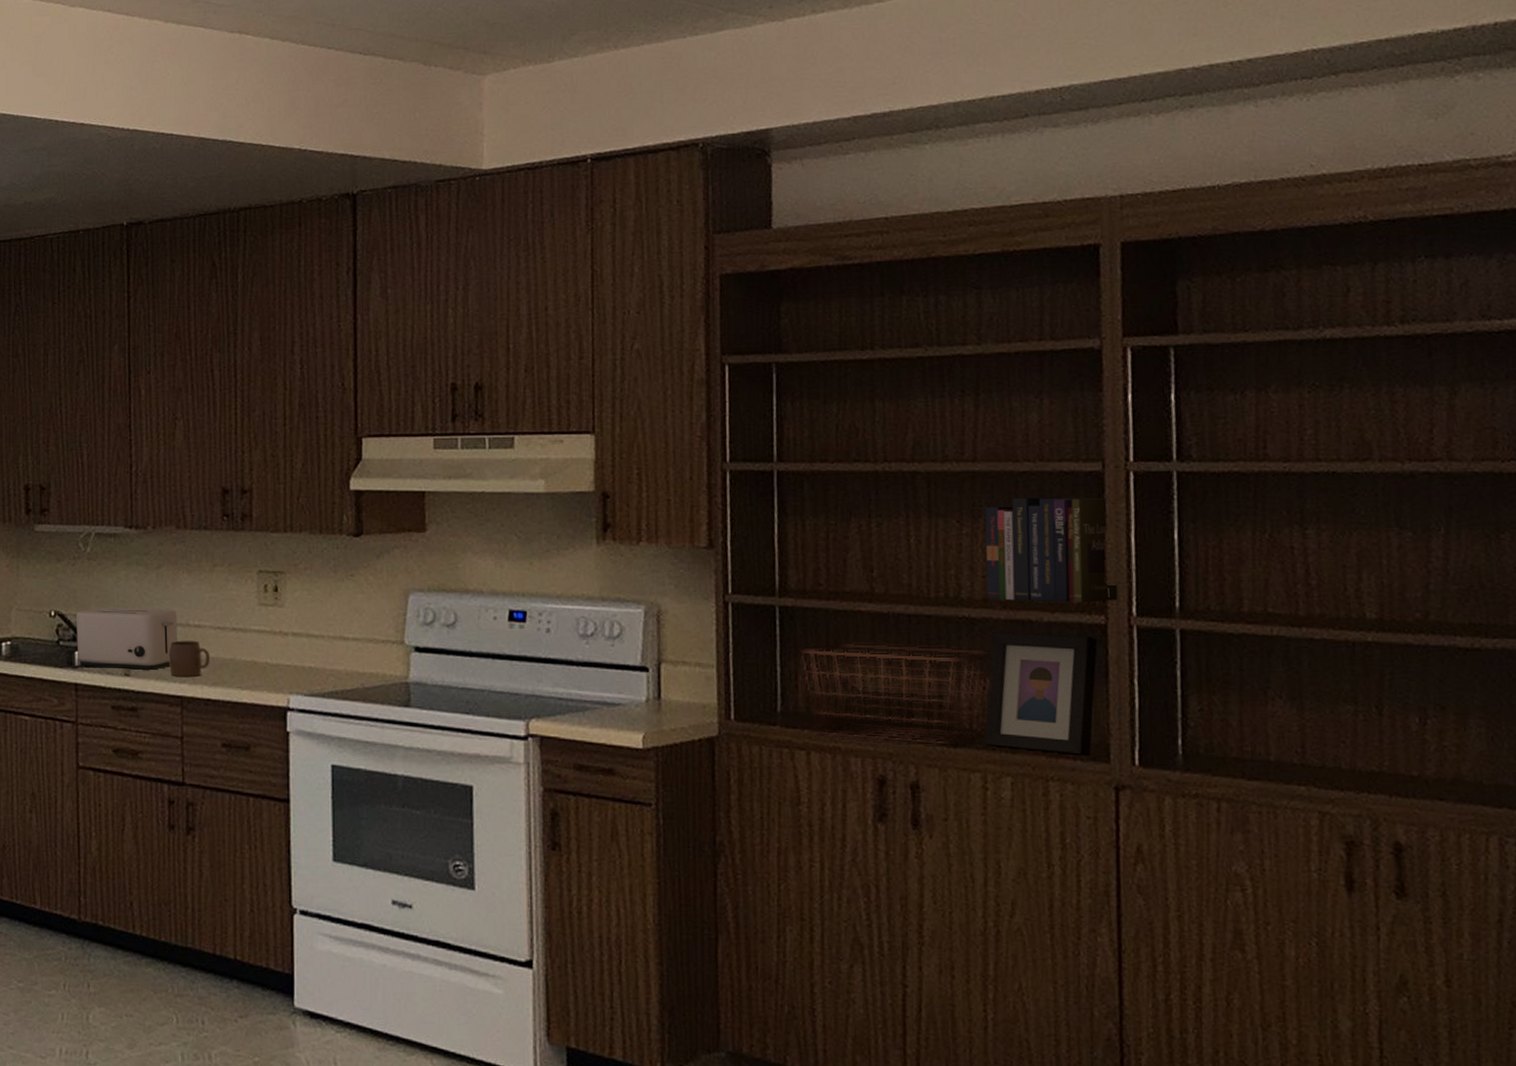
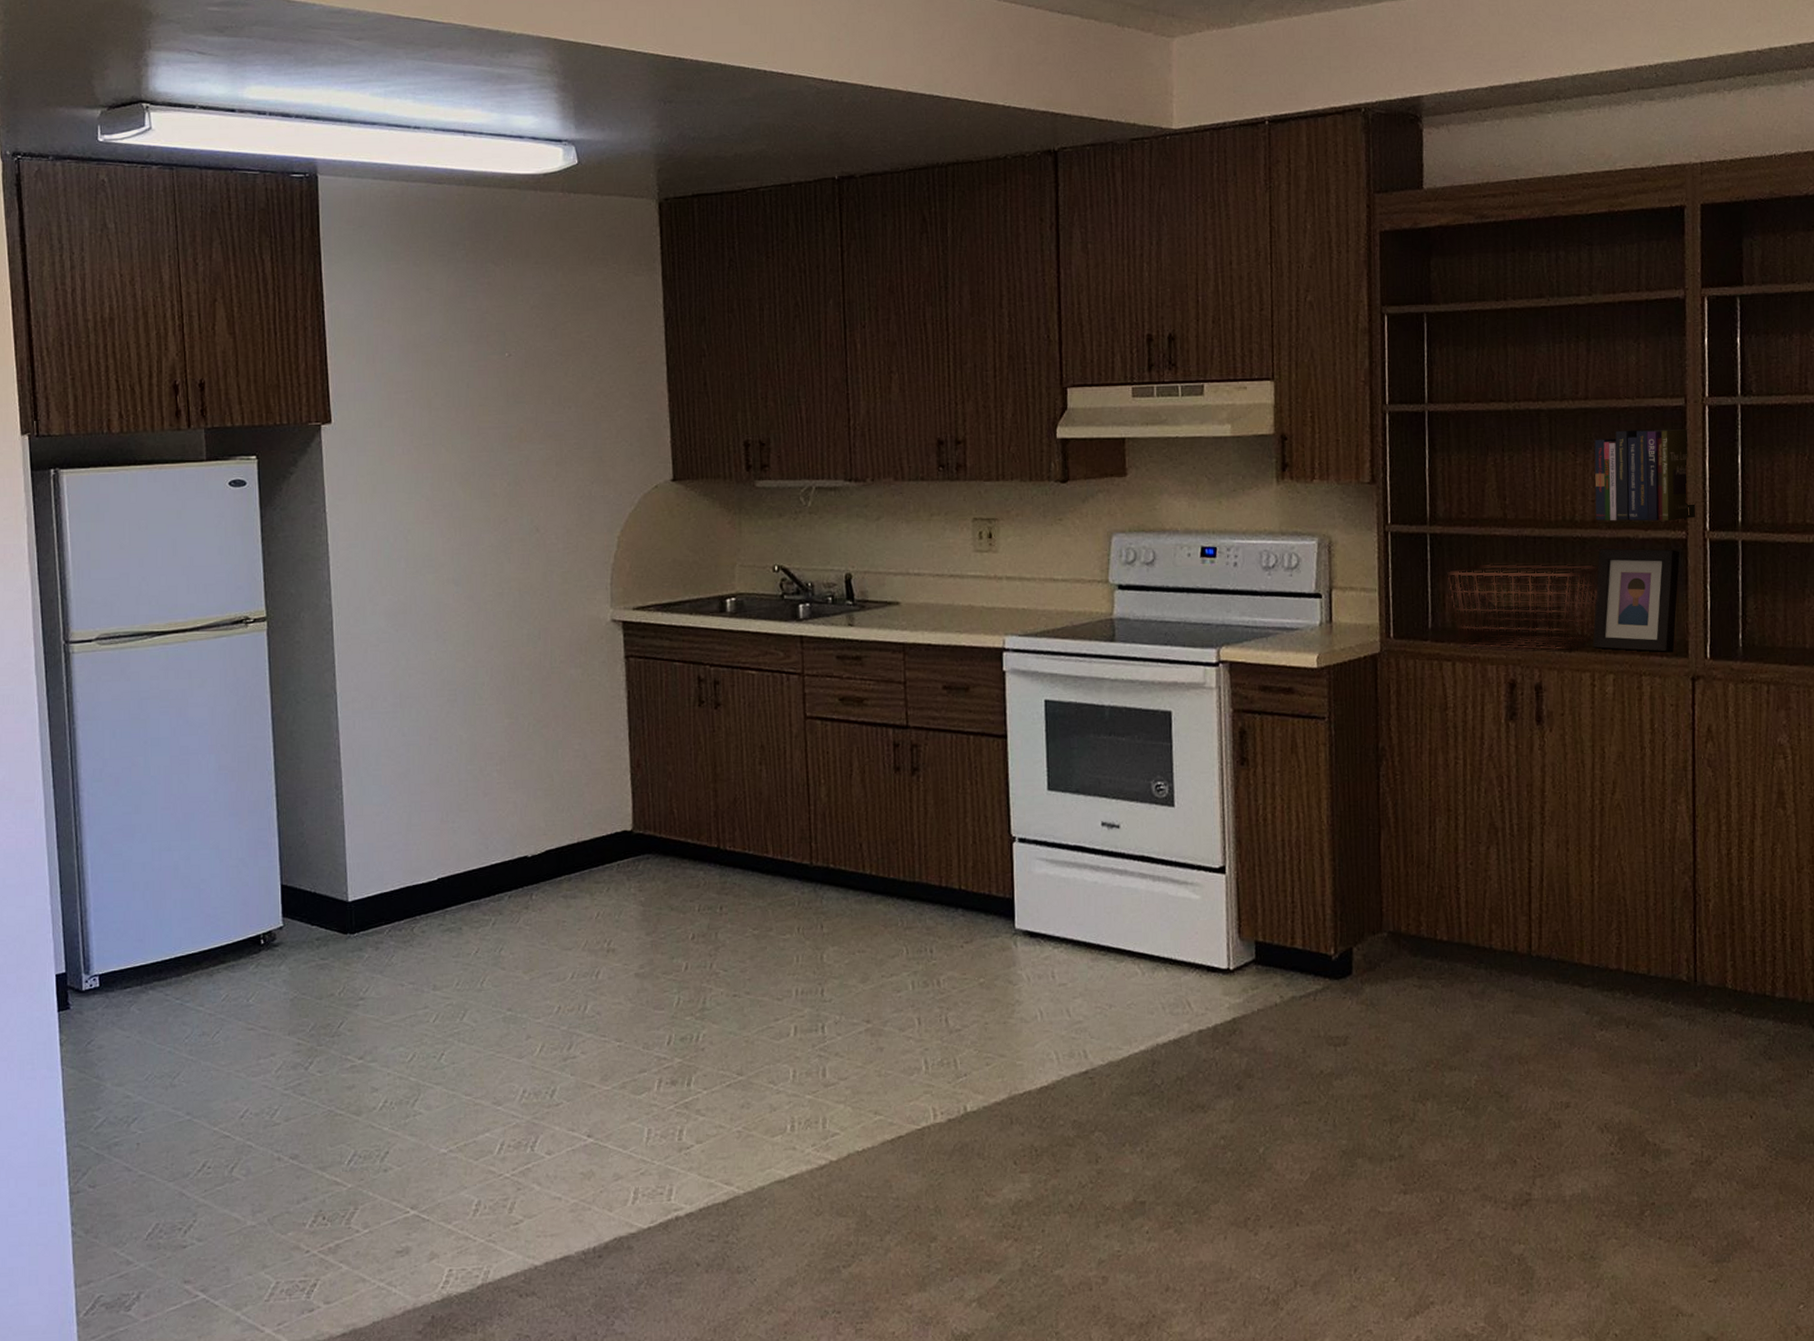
toaster: present [77,606,178,671] -> none [800,558,898,620]
mug: present [168,640,210,678] -> none [889,588,929,625]

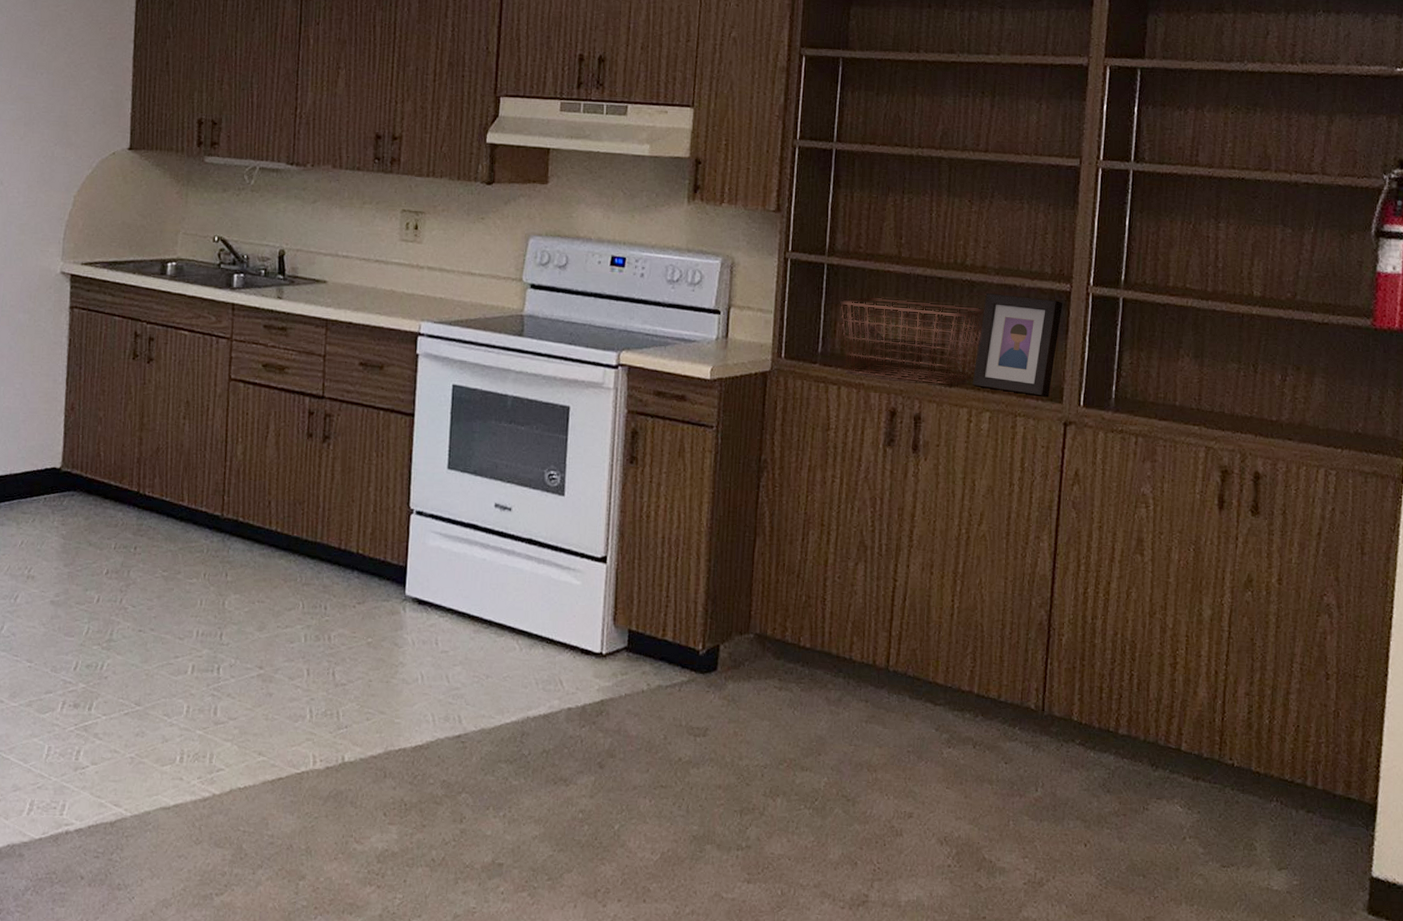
books: present [1594,429,1696,522] -> none [985,184,1082,274]

